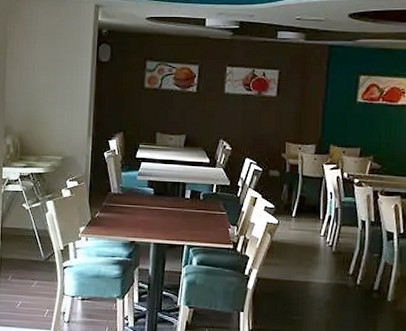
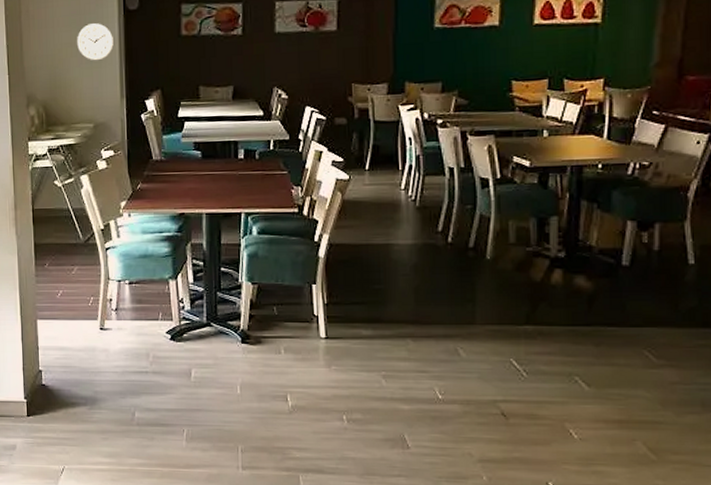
wall clock: none [52,70,85,103] -> present [76,23,114,61]

